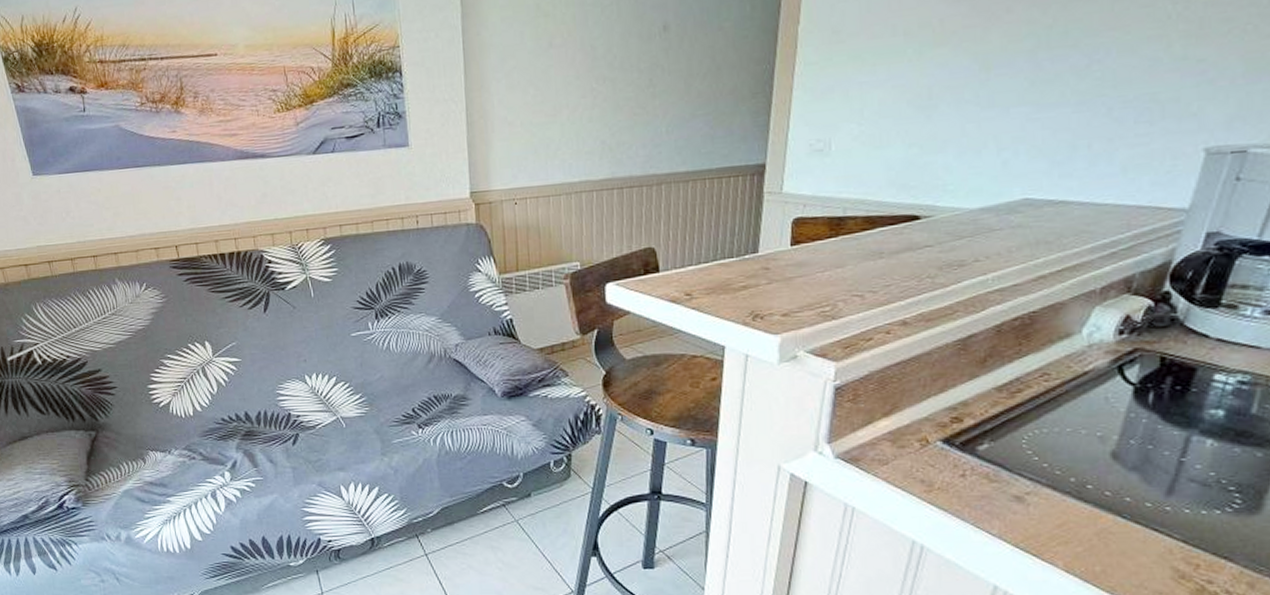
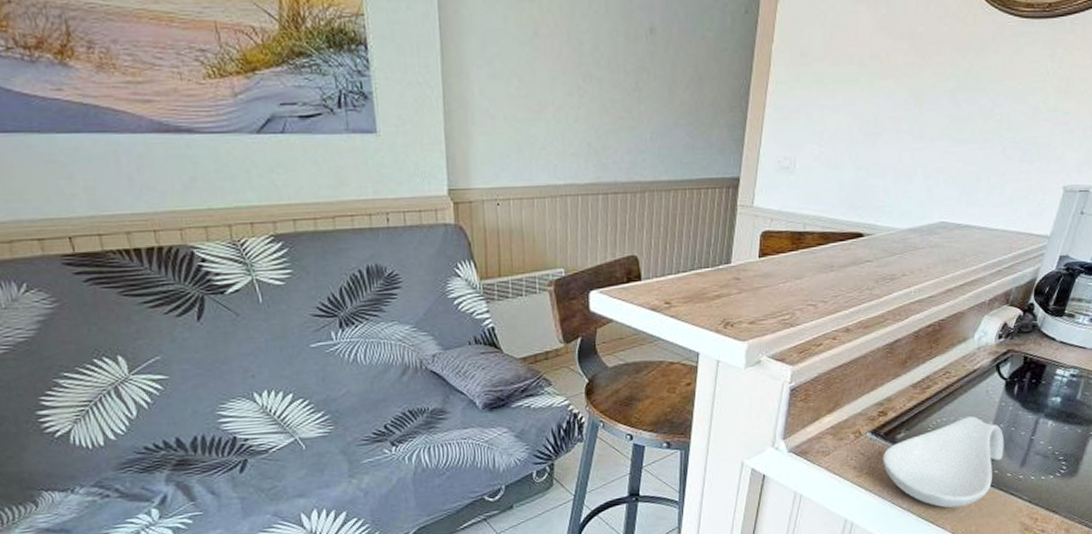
spoon rest: none [960,428,1138,540] -> present [883,416,1004,508]

